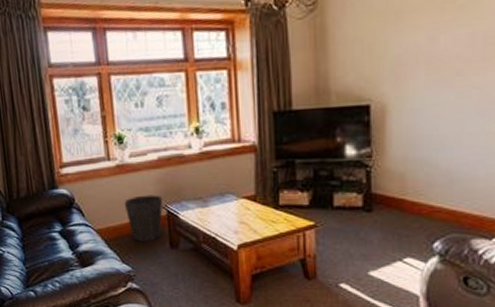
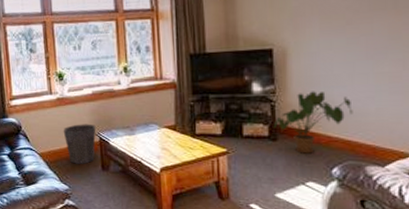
house plant: none [370,154,459,226] -> present [274,91,353,153]

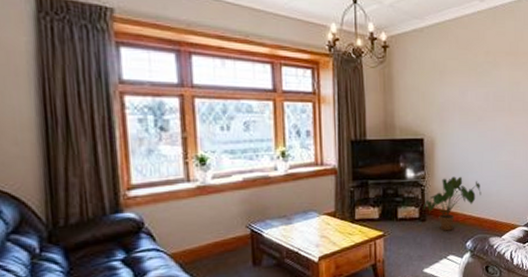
waste bin: present [63,124,96,164] -> none [204,215,247,263]

